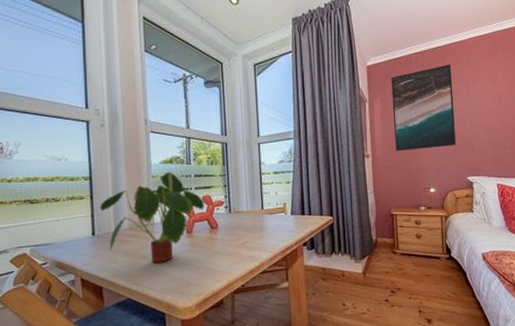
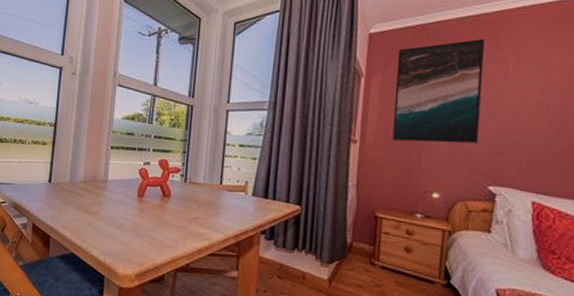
plant: present [99,171,204,263] -> none [59,128,160,223]

